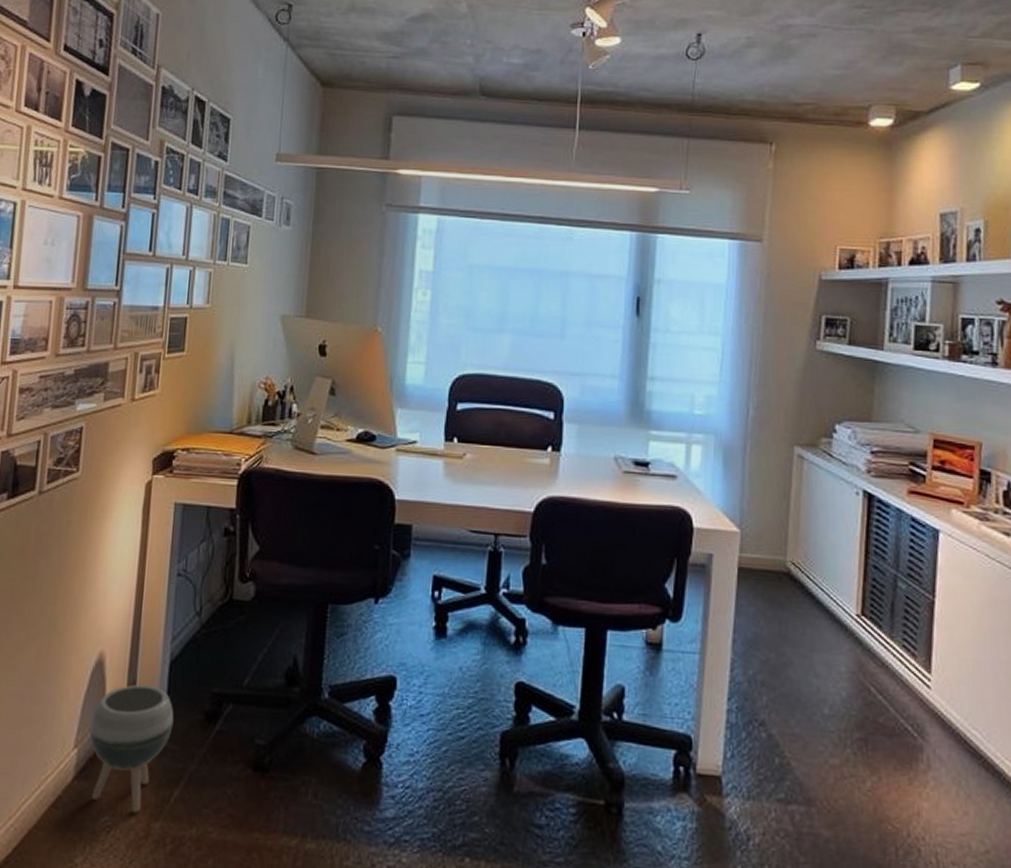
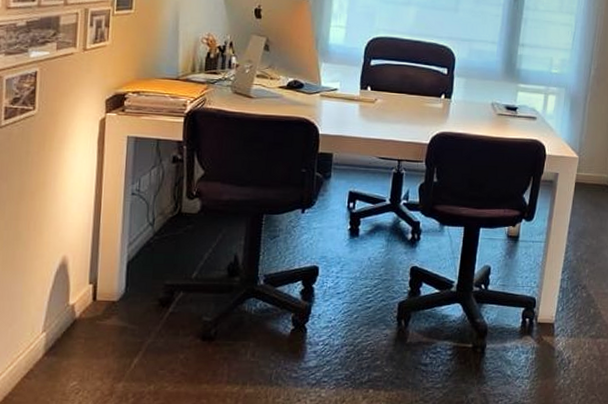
planter: present [89,684,174,813] -> none [56,281,132,377]

